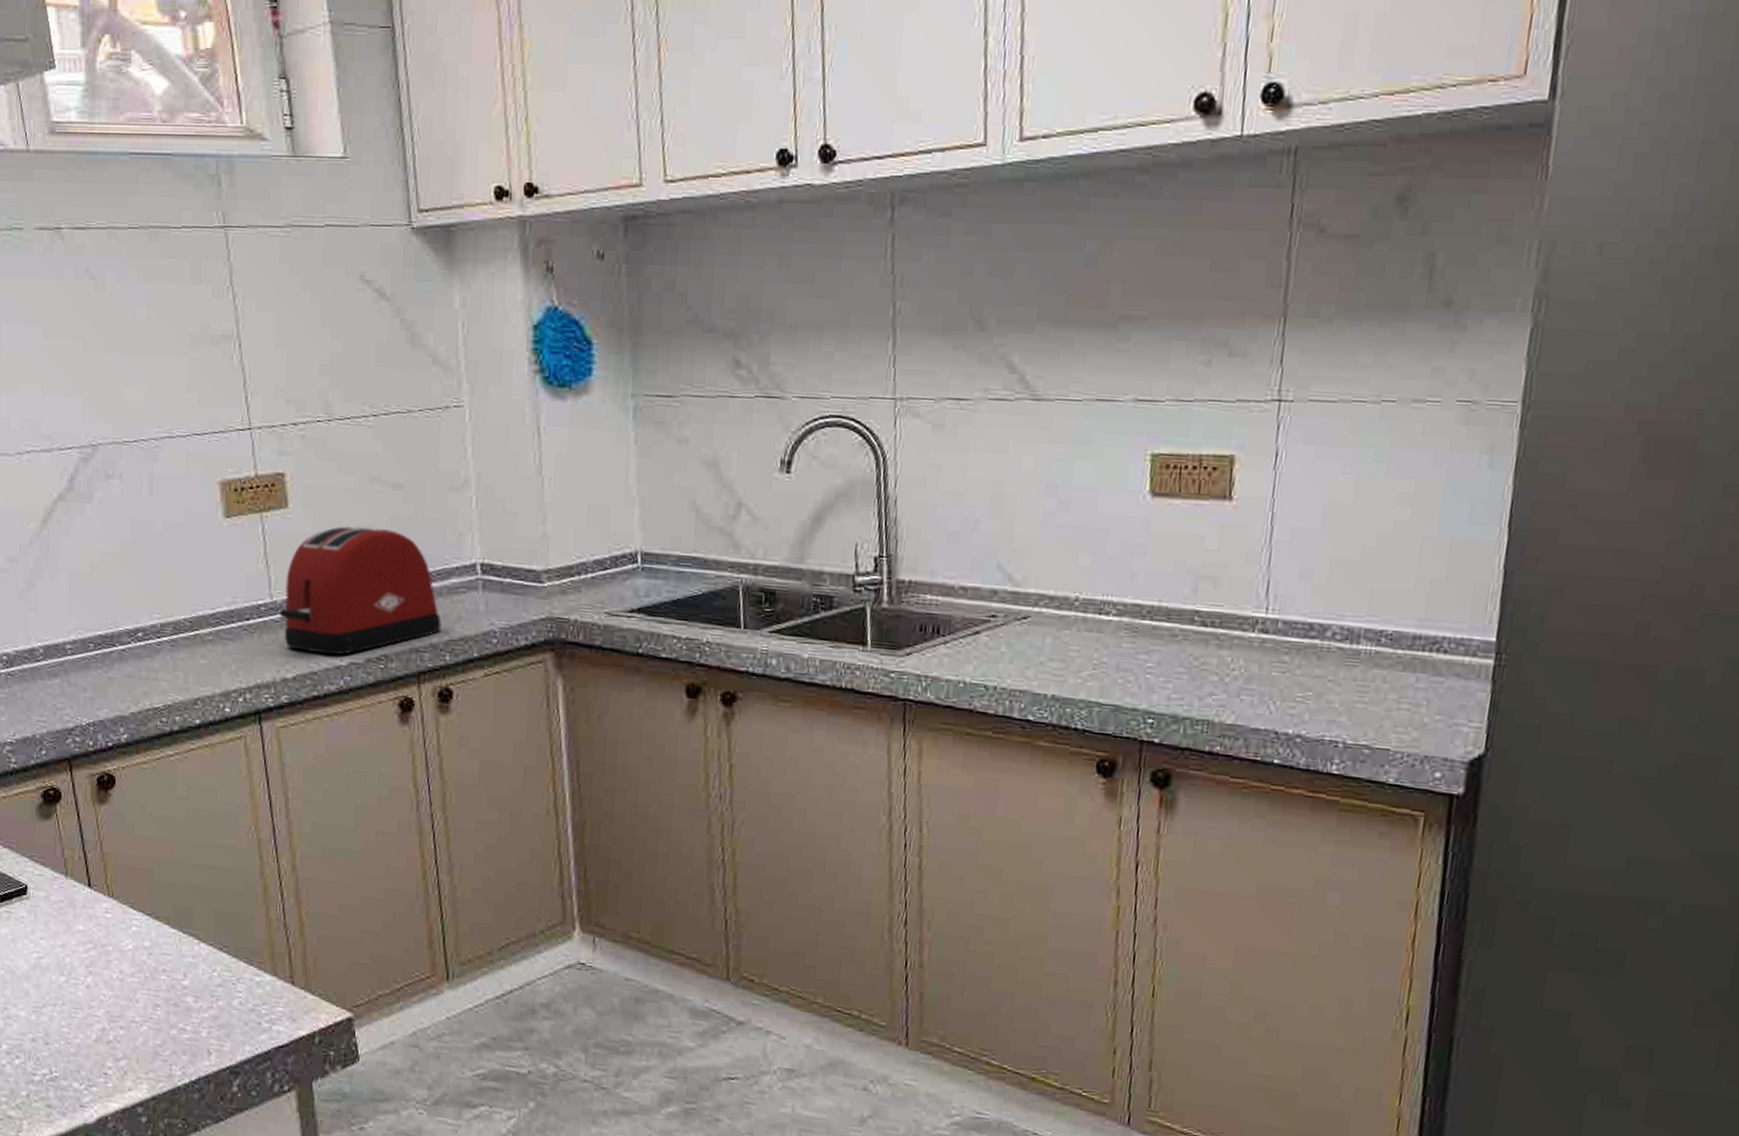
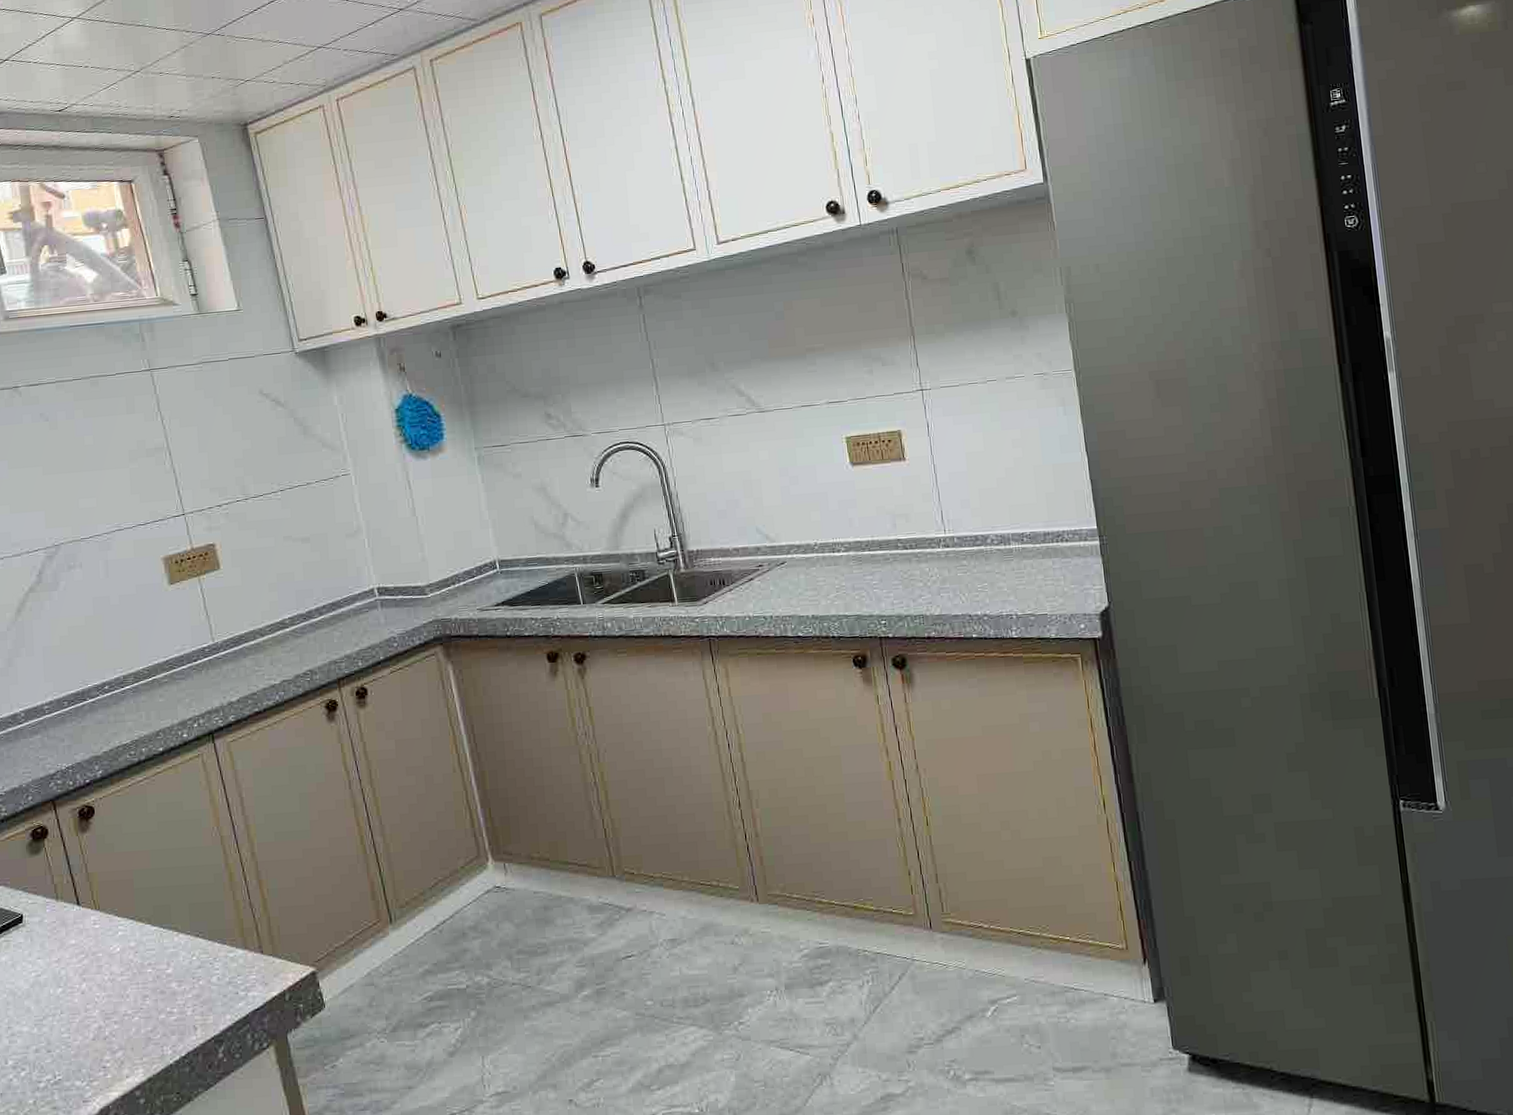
toaster: present [279,526,442,655] -> none [221,573,352,679]

